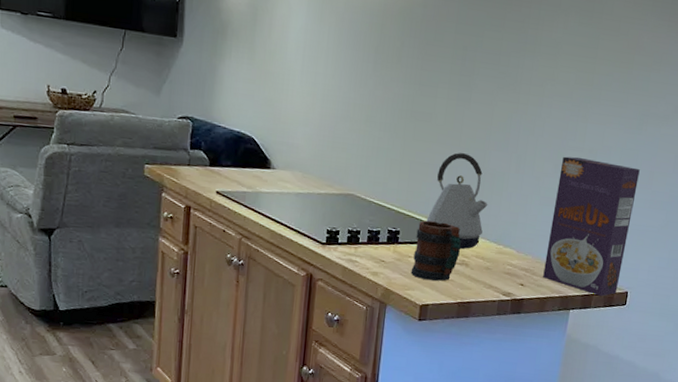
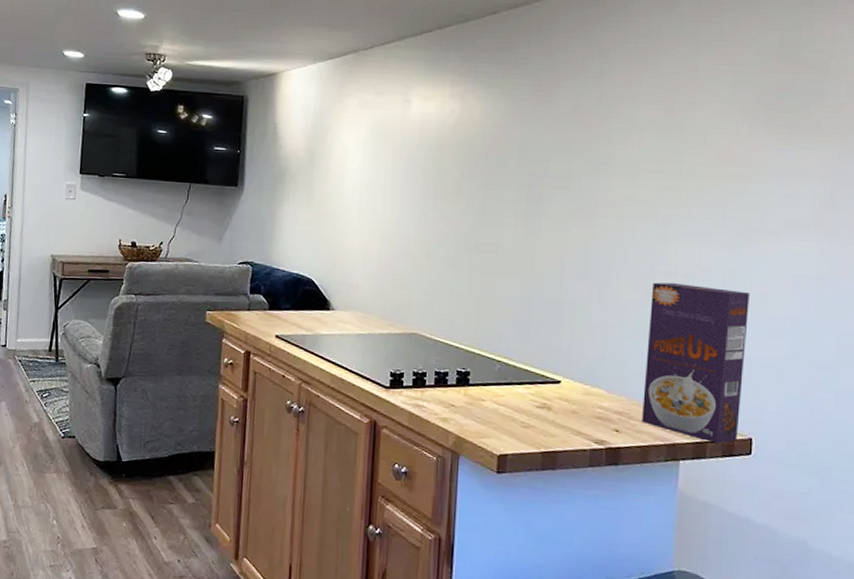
mug: present [410,220,461,281] -> none [485,359,541,428]
kettle: present [426,152,488,249] -> none [499,283,569,390]

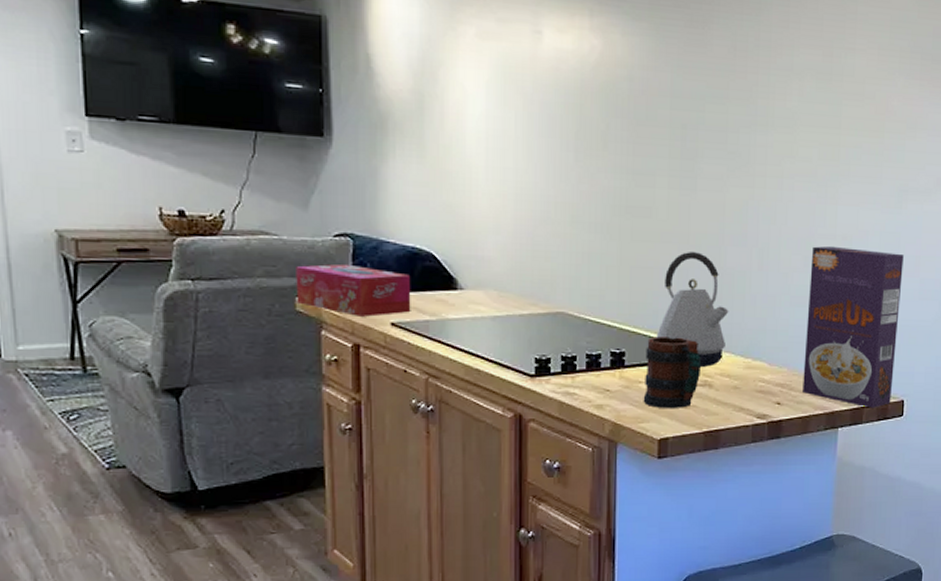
tissue box: none [206,285,294,329] -> present [296,263,411,317]
mug: none [485,359,541,428] -> present [643,336,702,409]
kettle: none [499,283,569,390] -> present [656,251,729,367]

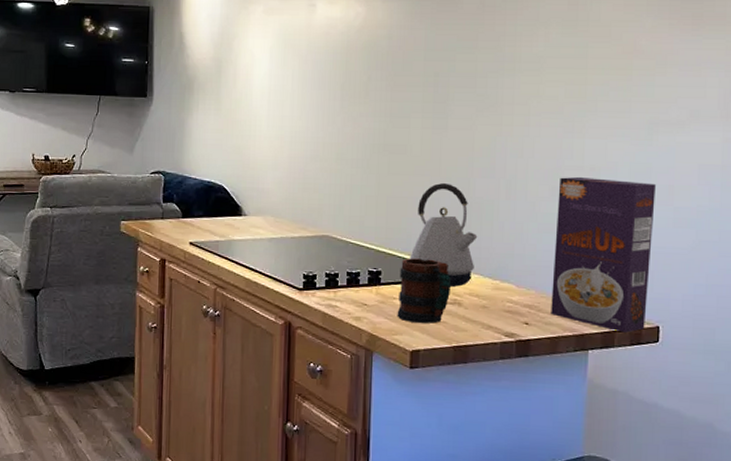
tissue box: present [296,263,411,317] -> none [121,195,206,237]

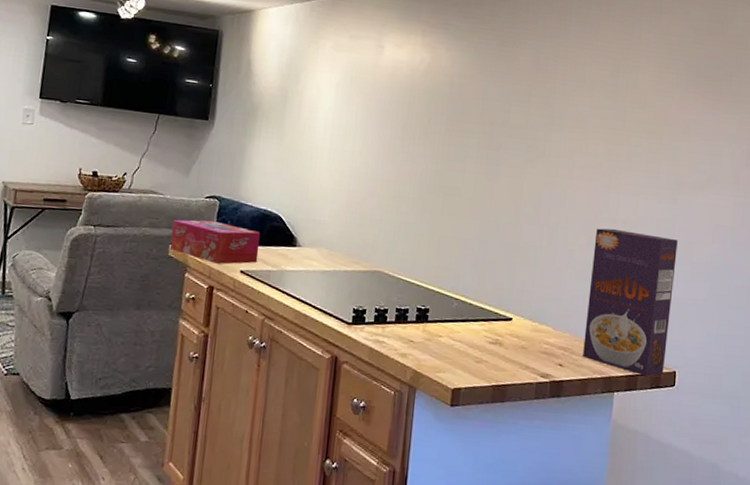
tissue box: none [121,195,206,237] -> present [169,219,261,264]
mug: present [397,258,452,324] -> none [441,297,494,363]
kettle: present [410,182,478,287] -> none [457,226,521,327]

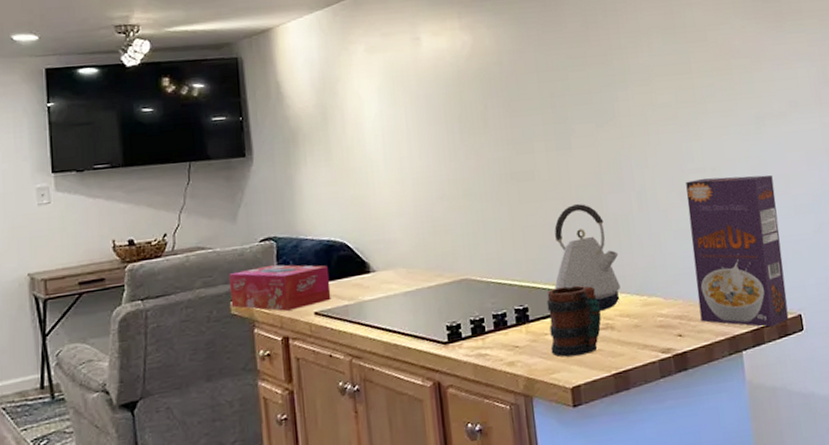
mug: none [441,297,494,363] -> present [546,285,601,357]
kettle: none [457,226,521,327] -> present [554,203,620,311]

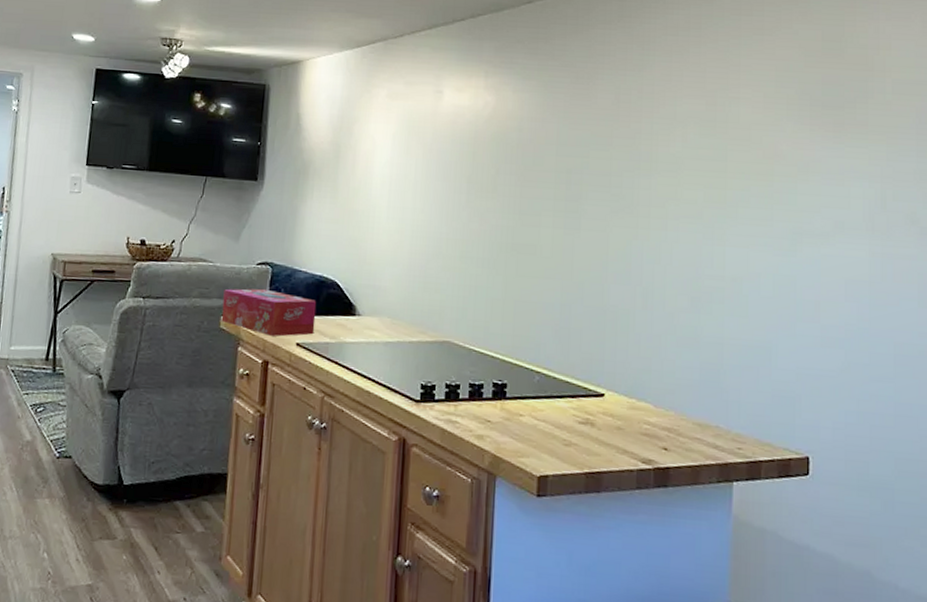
mug: present [546,285,601,357] -> none [523,370,584,446]
kettle: present [554,203,620,311] -> none [538,287,612,404]
cereal box: present [686,175,789,327] -> none [692,287,801,463]

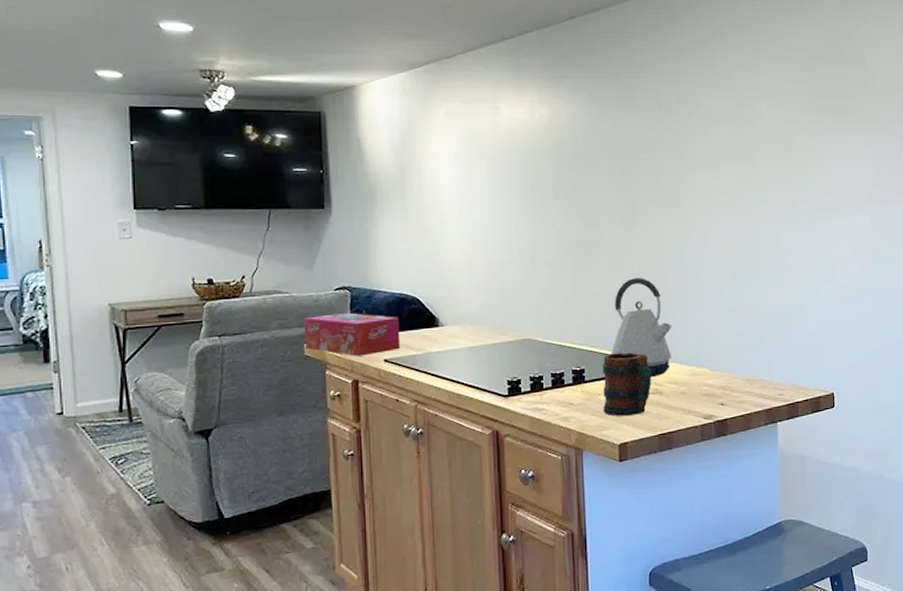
mug: none [523,370,584,446] -> present [602,352,652,417]
kettle: none [538,287,612,404] -> present [611,277,672,377]

